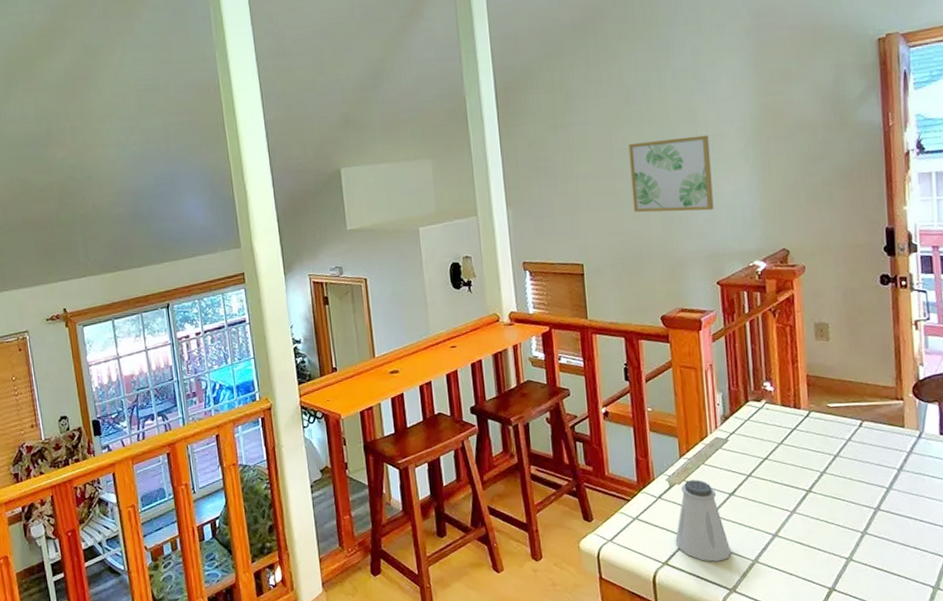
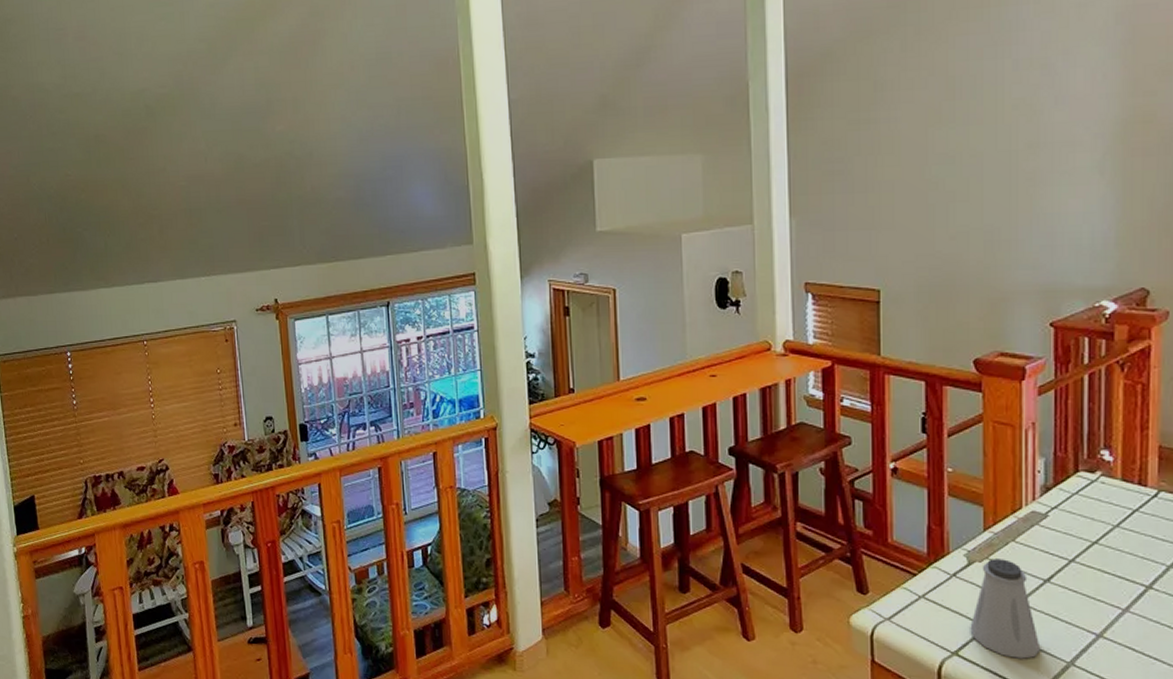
wall art: present [628,135,714,213] -> none [949,141,1054,235]

